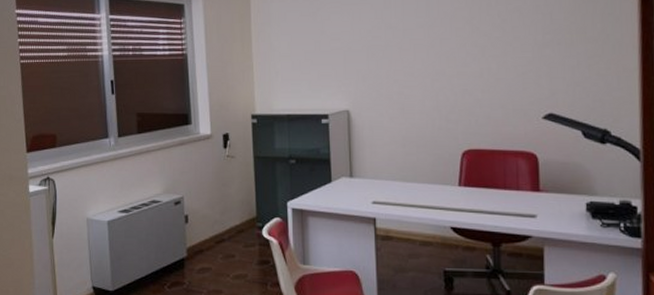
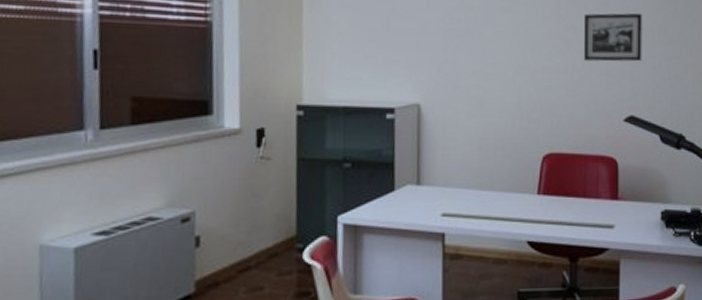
picture frame: none [497,16,560,65] -> present [583,13,642,62]

